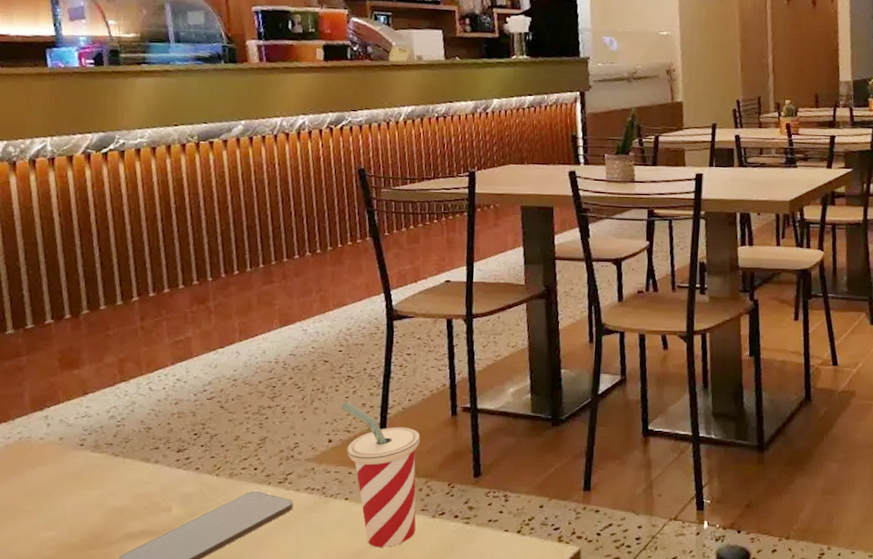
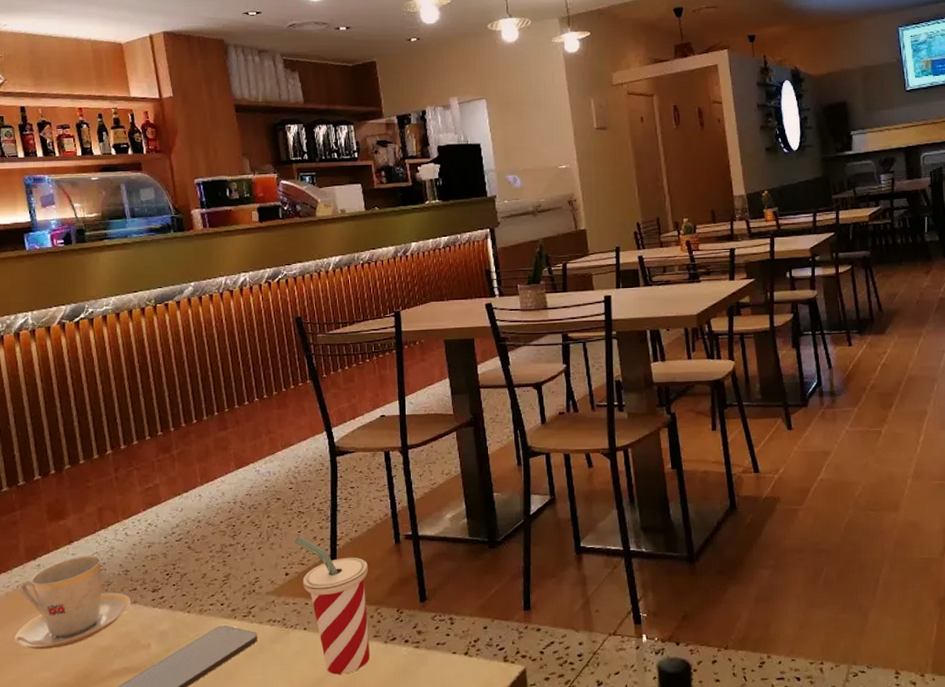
teacup: none [14,409,151,507] -> present [15,555,130,649]

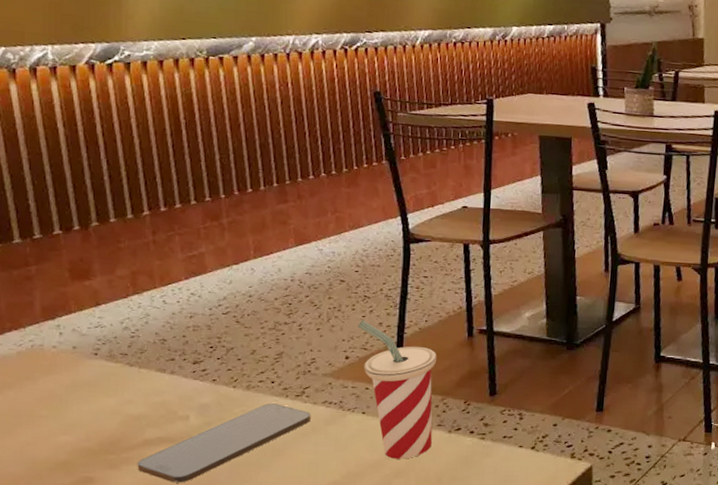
teacup: present [15,555,130,649] -> none [28,320,167,413]

